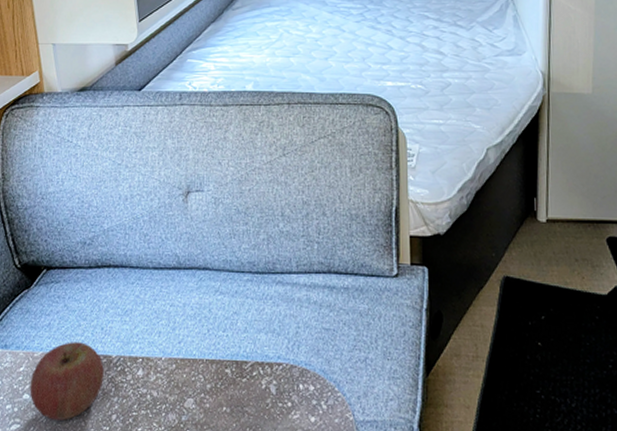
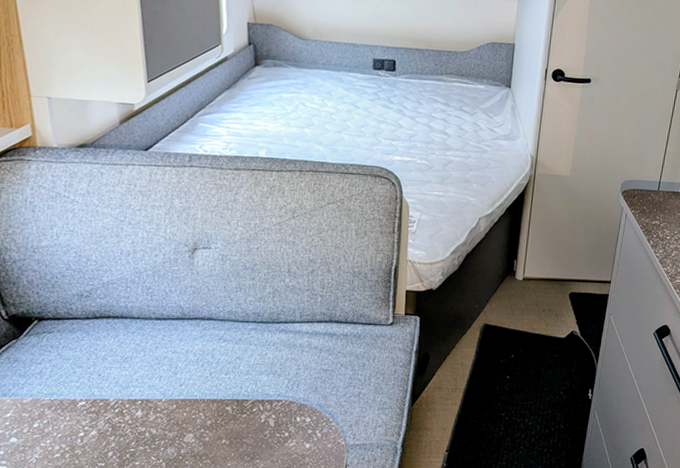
apple: present [29,342,104,420] -> none [17,388,100,460]

